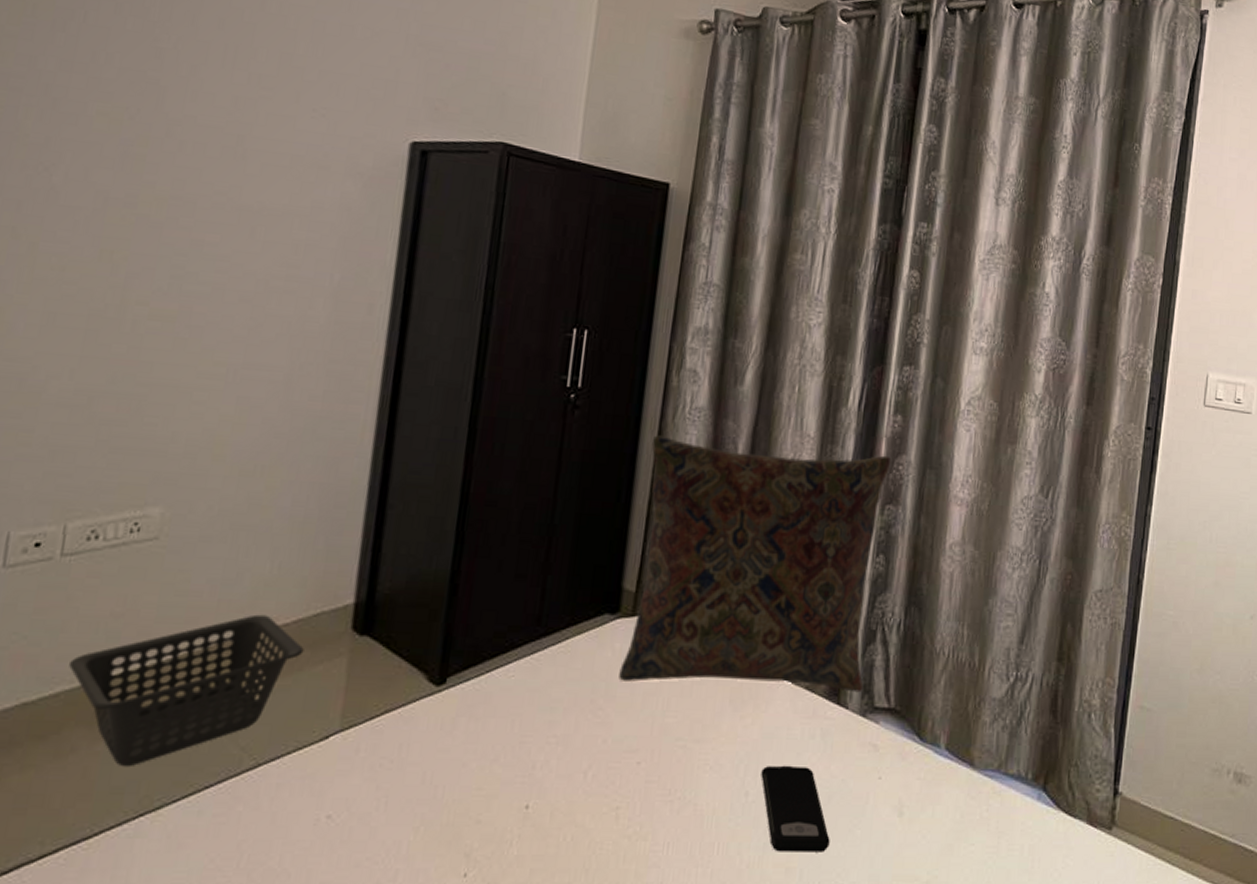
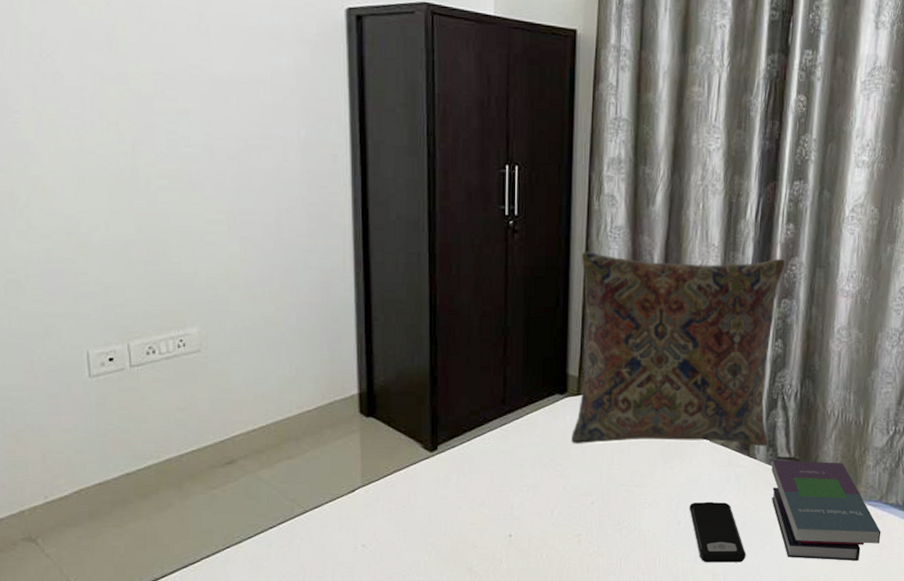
laundry basket: present [68,614,304,767] -> none [153,404,326,516]
books: none [865,710,1000,853] -> present [771,459,881,561]

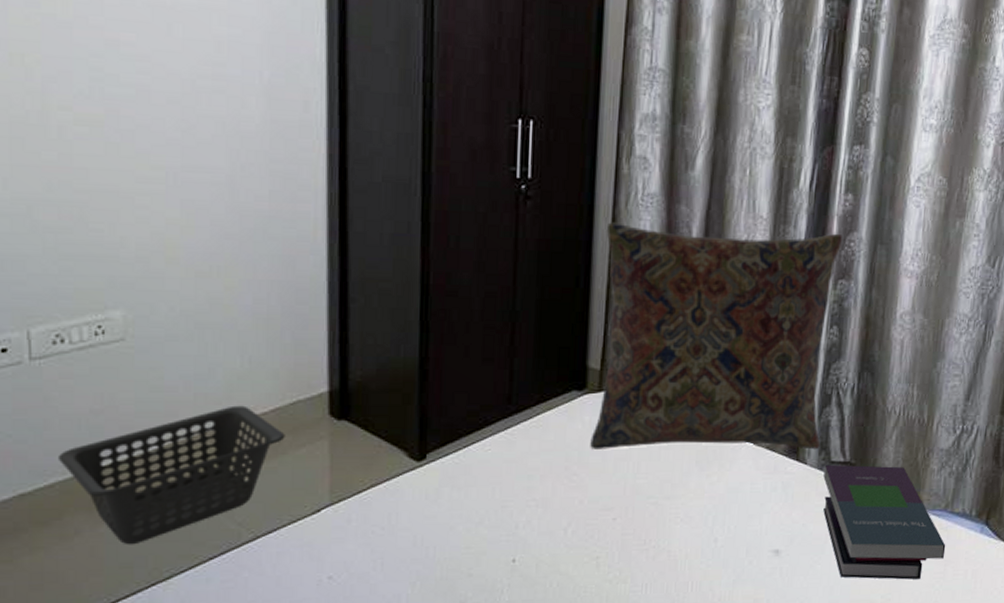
laundry basket: none [153,404,326,516] -> present [57,405,285,545]
phone: present [689,501,746,563] -> none [728,514,793,587]

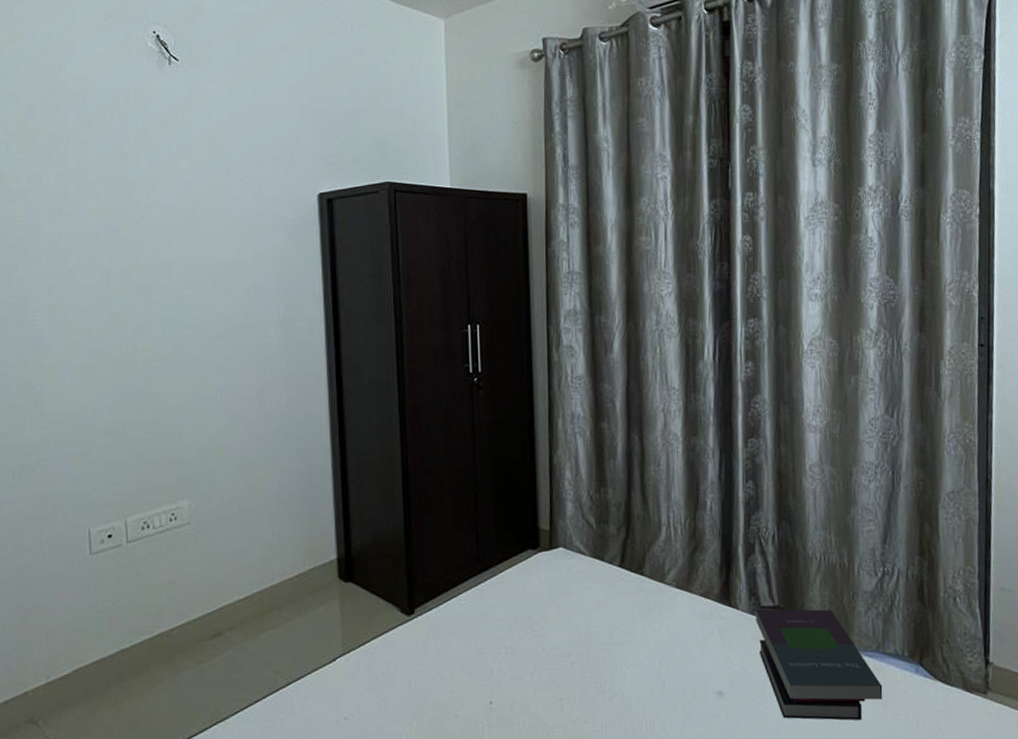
laundry basket: present [57,405,285,545] -> none [146,572,307,691]
pillow: present [590,222,843,450] -> none [545,397,750,601]

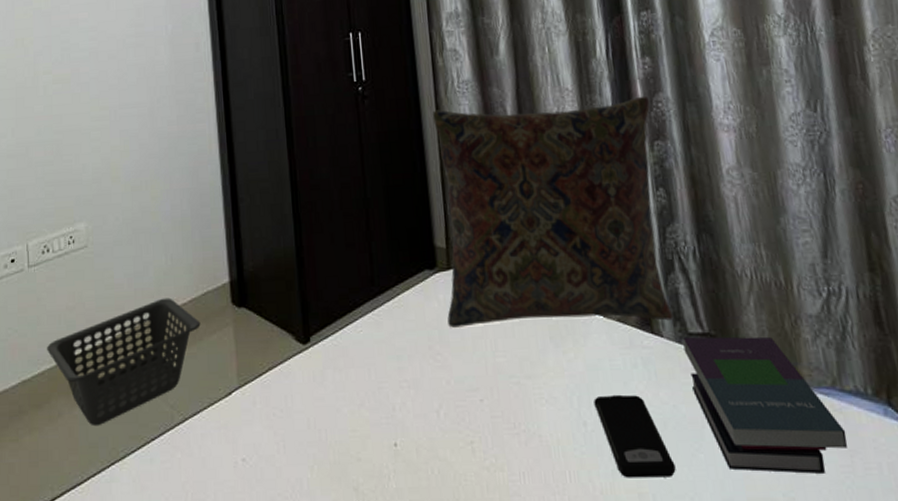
laundry basket: none [146,572,307,691] -> present [46,297,201,427]
pillow: none [545,397,750,601] -> present [433,95,674,328]
phone: none [673,658,738,727] -> present [594,394,676,478]

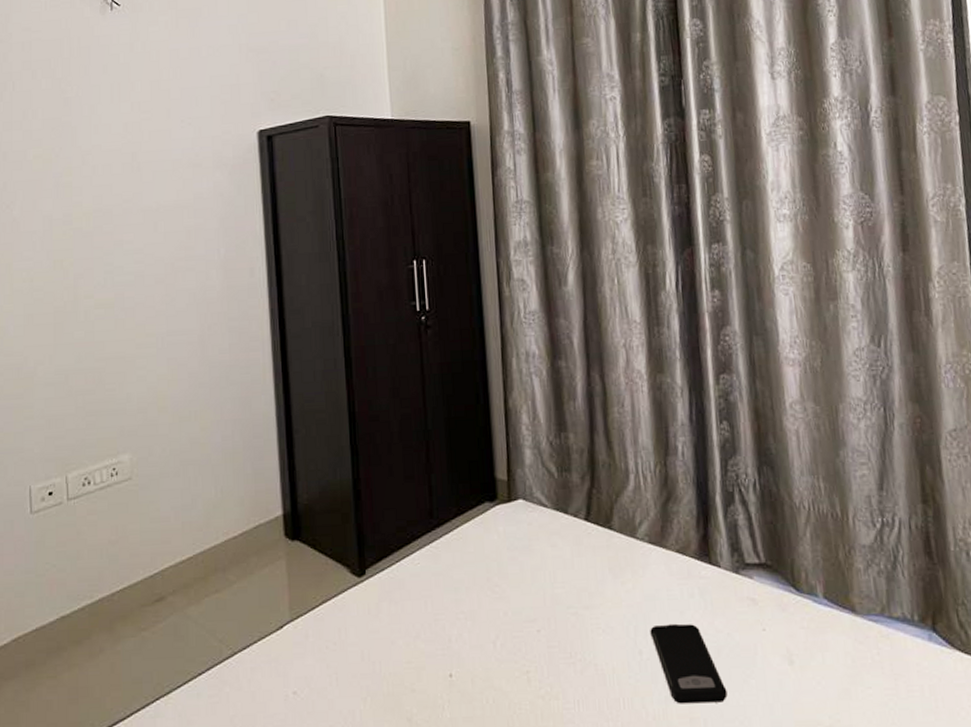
laundry basket: present [46,297,201,427] -> none [86,531,252,662]
pillow: present [433,95,674,328] -> none [498,329,732,560]
books: present [682,336,848,474] -> none [739,566,893,697]

